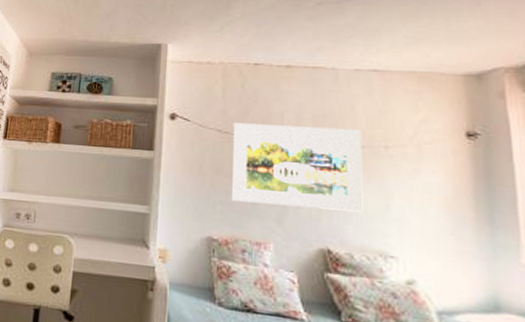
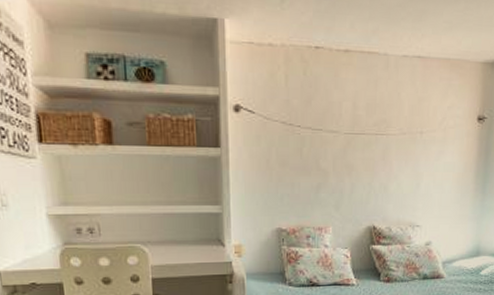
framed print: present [230,123,363,213] -> none [296,113,404,192]

